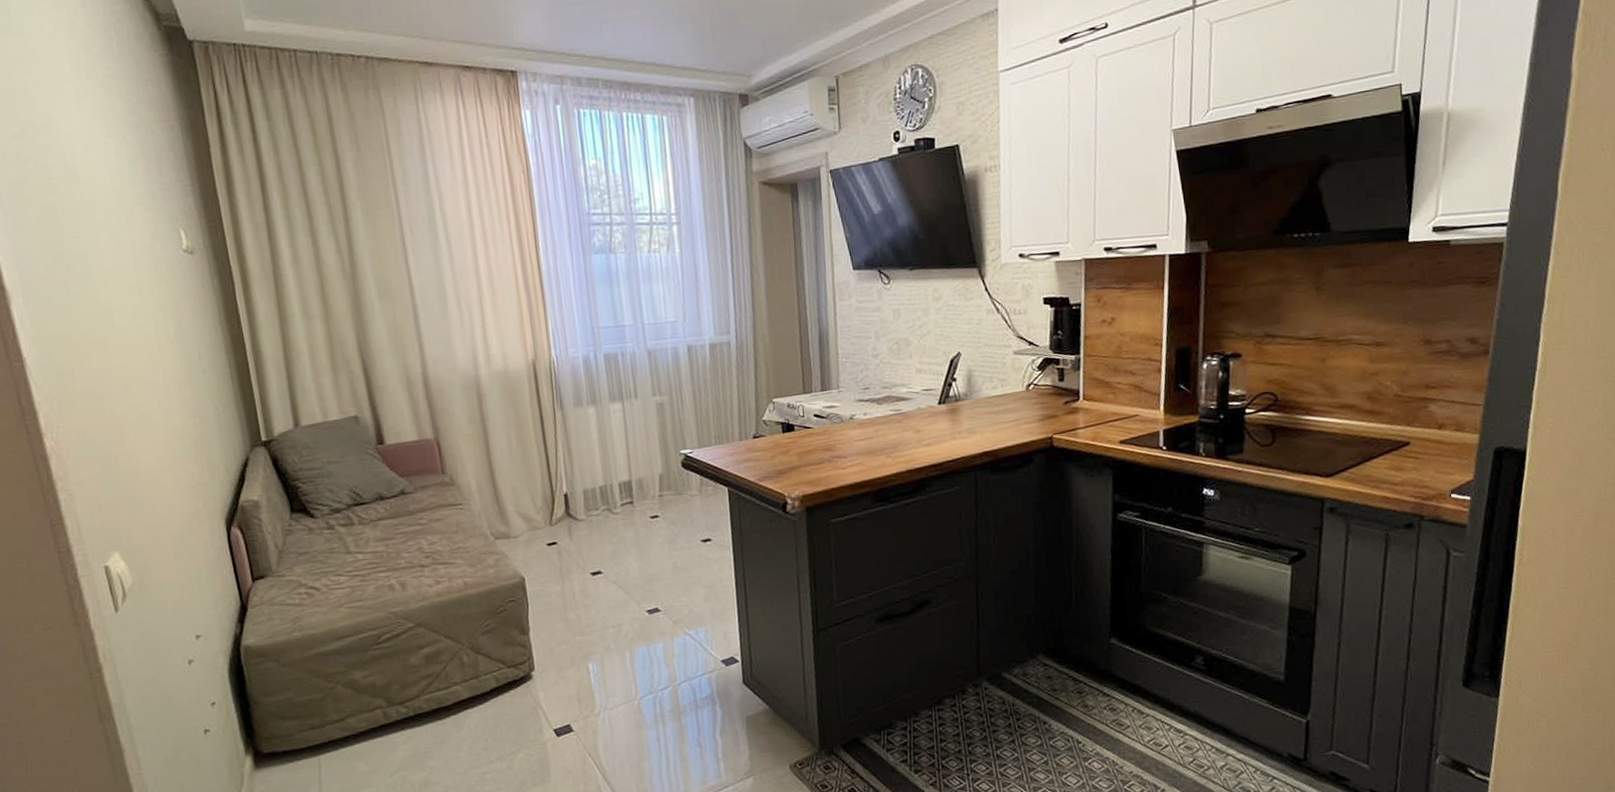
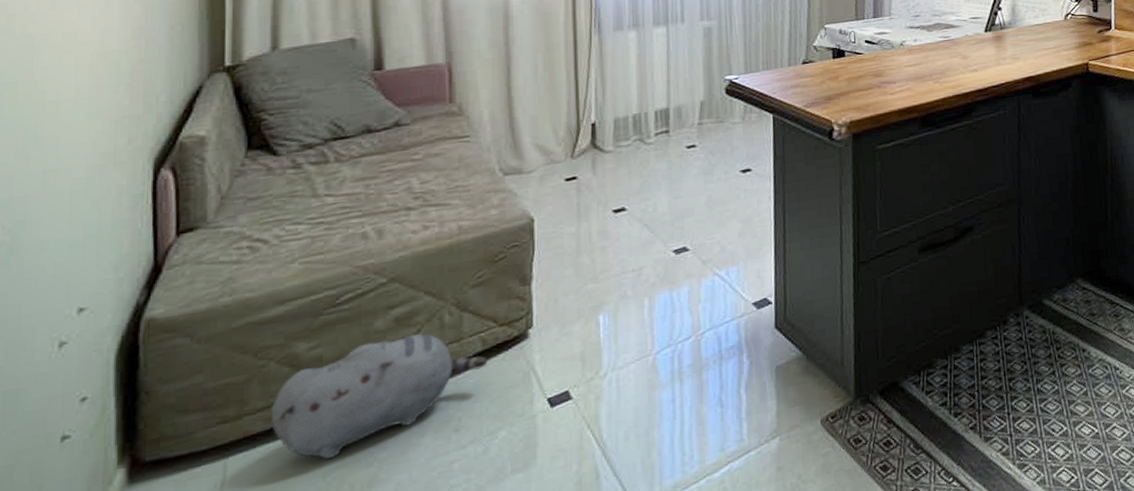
plush toy: none [344,670,502,763] -> present [272,333,488,460]

